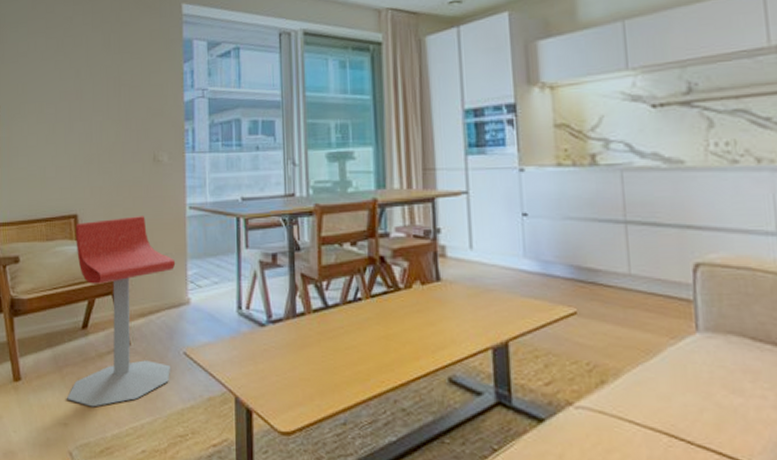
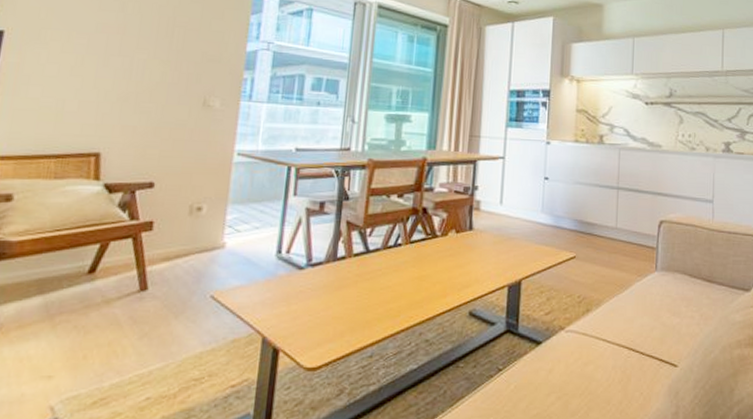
stool: present [67,216,176,407] -> none [56,159,215,357]

